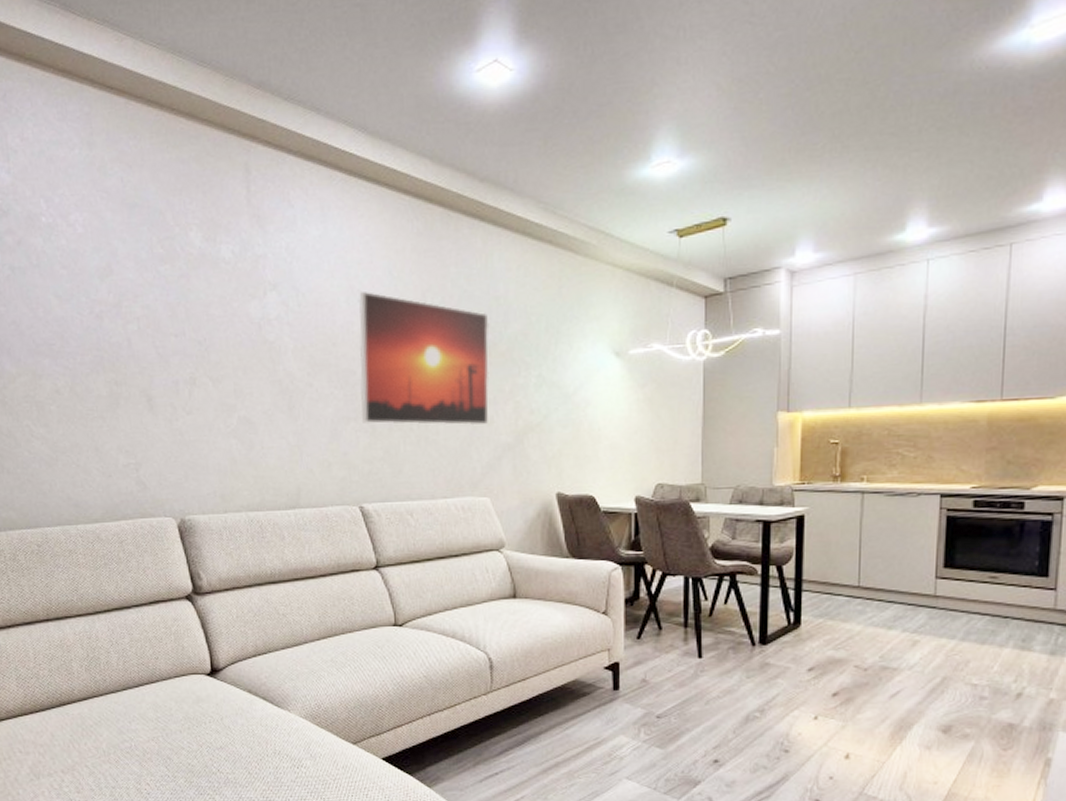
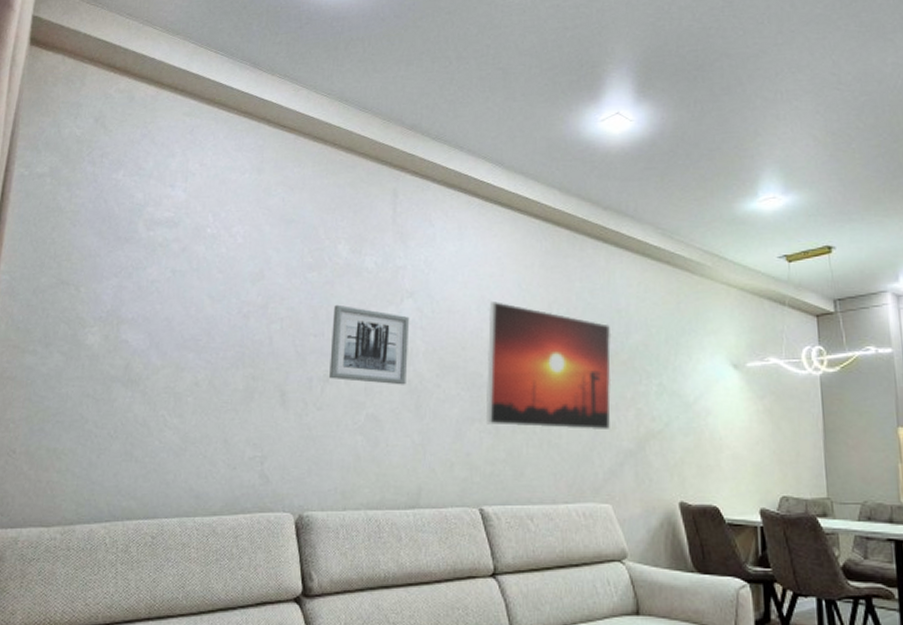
wall art: none [192,300,277,386] -> present [329,304,410,385]

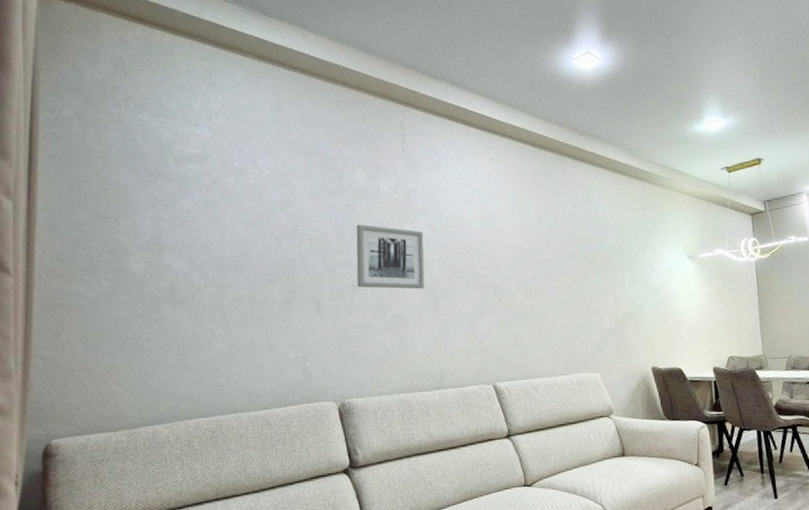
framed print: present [485,301,612,431] -> none [490,215,595,317]

